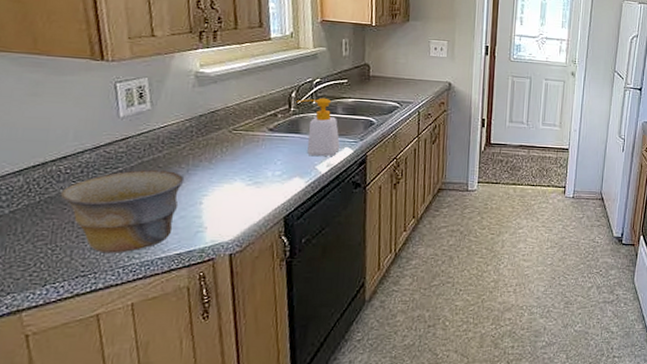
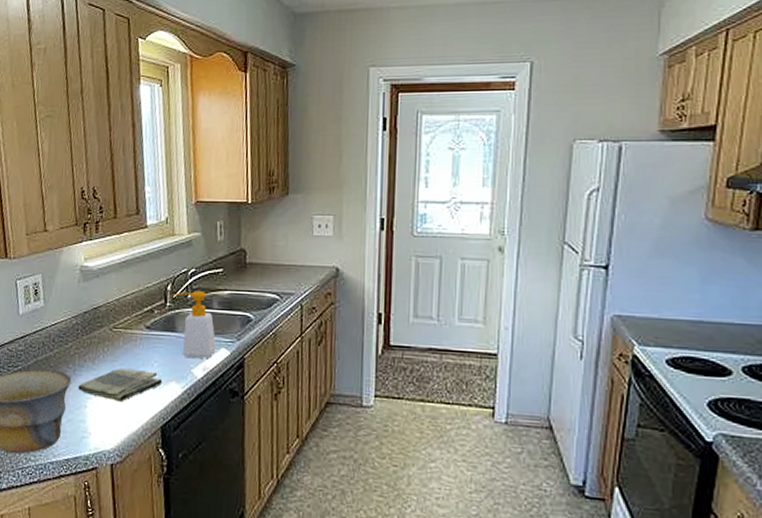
dish towel: none [191,166,286,197] -> present [77,368,163,402]

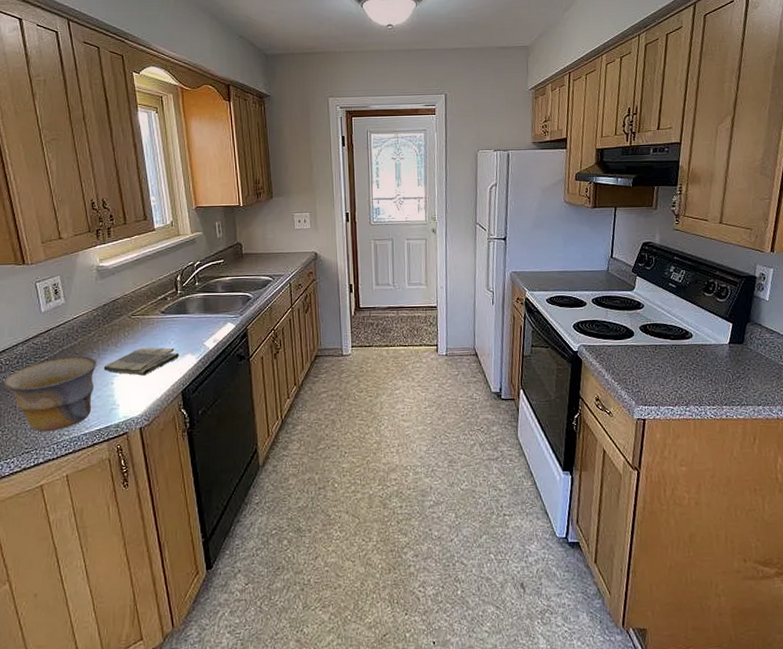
soap bottle: present [172,290,217,358] -> none [182,278,224,333]

